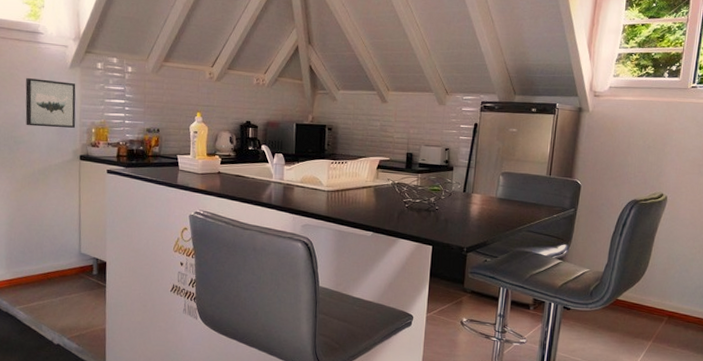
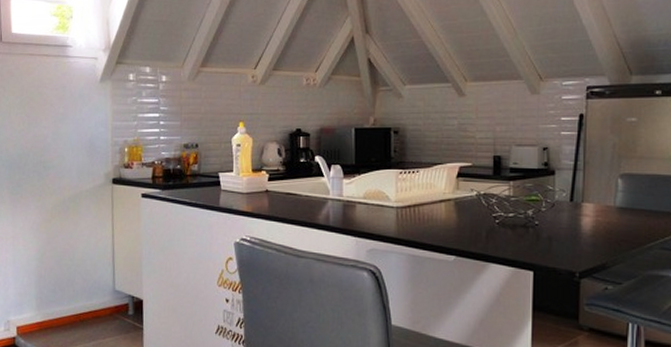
wall art: present [25,78,76,128] -> none [54,96,108,149]

